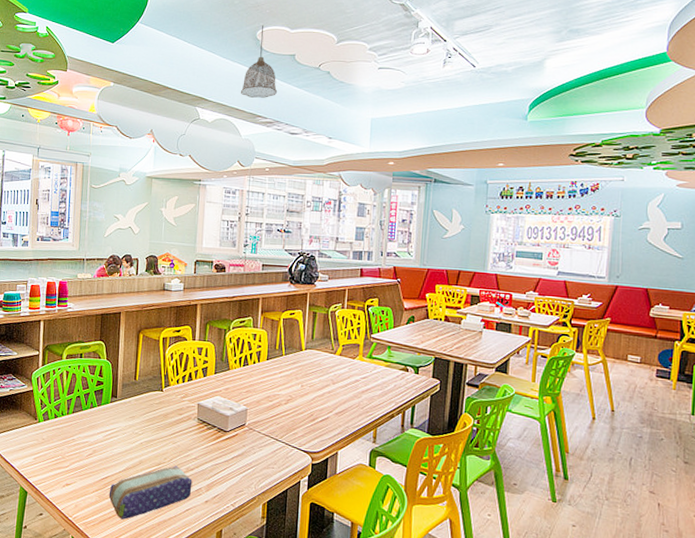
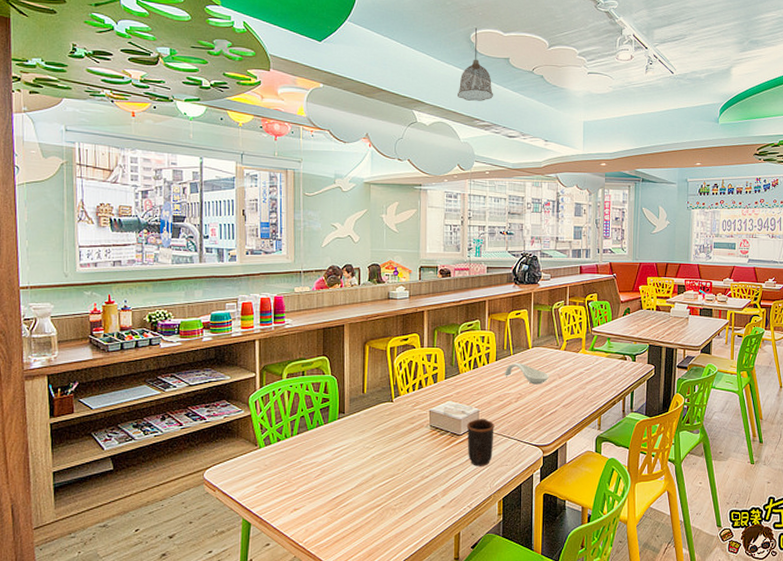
pencil case: present [108,466,193,520] -> none [341,475,428,537]
mug: none [233,417,263,466] -> present [466,419,495,466]
spoon rest: none [275,363,322,389] -> present [505,362,549,385]

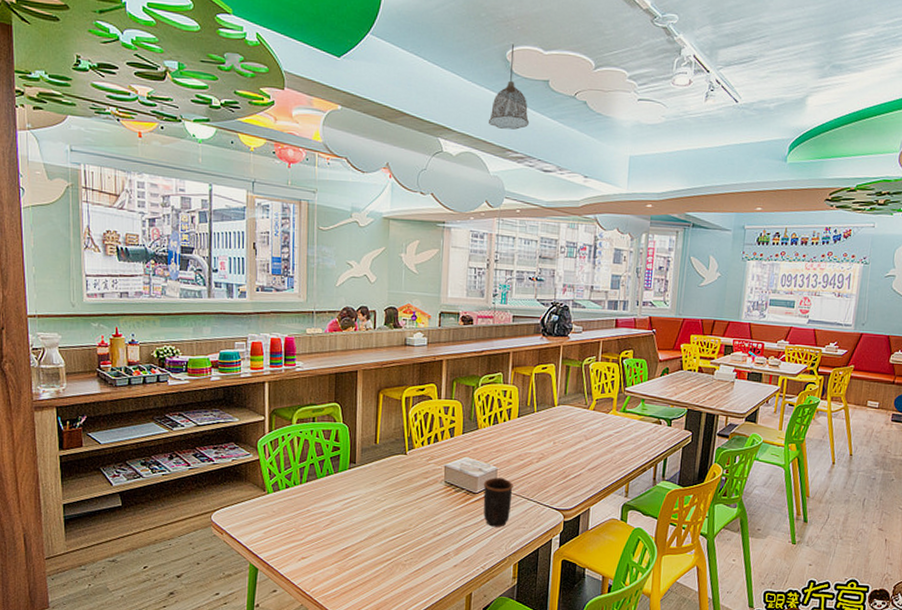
spoon rest: present [505,362,549,385] -> none [527,420,575,445]

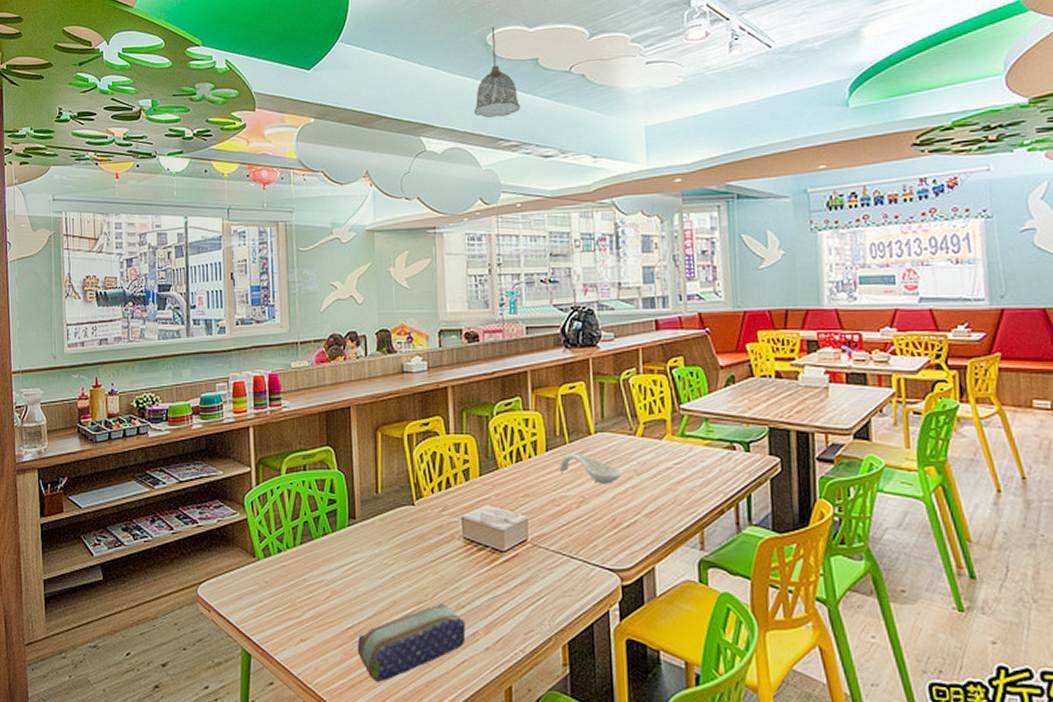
pencil case: none [349,532,440,590] -> present [357,604,466,682]
mug: present [483,477,513,527] -> none [511,530,550,596]
spoon rest: none [527,420,575,445] -> present [559,453,622,484]

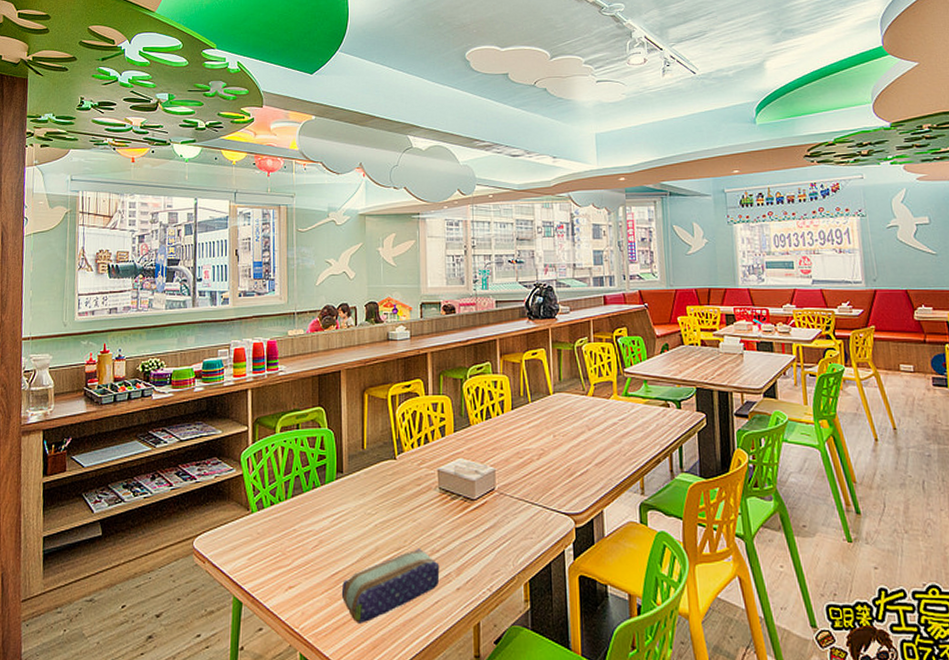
pendant lamp: present [475,26,521,118] -> none [454,45,494,121]
spoon rest: present [559,453,622,484] -> none [523,411,576,438]

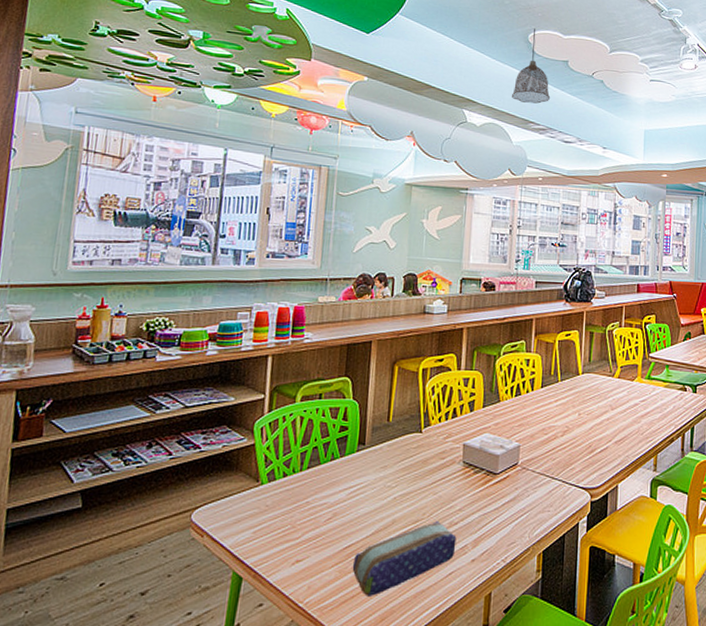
pendant lamp: none [454,45,494,121] -> present [512,28,551,104]

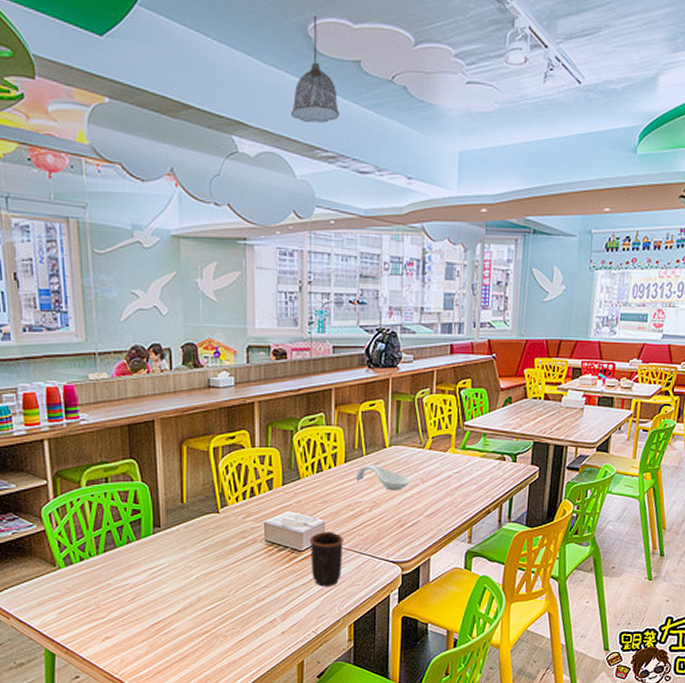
pencil case: present [352,521,457,596] -> none [162,598,265,667]
mug: none [504,455,537,512] -> present [309,532,344,587]
spoon rest: none [551,390,600,417] -> present [356,464,410,491]

